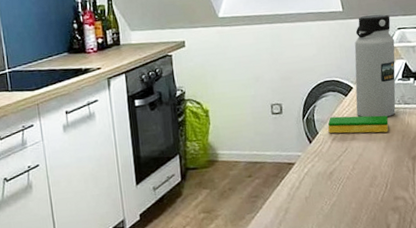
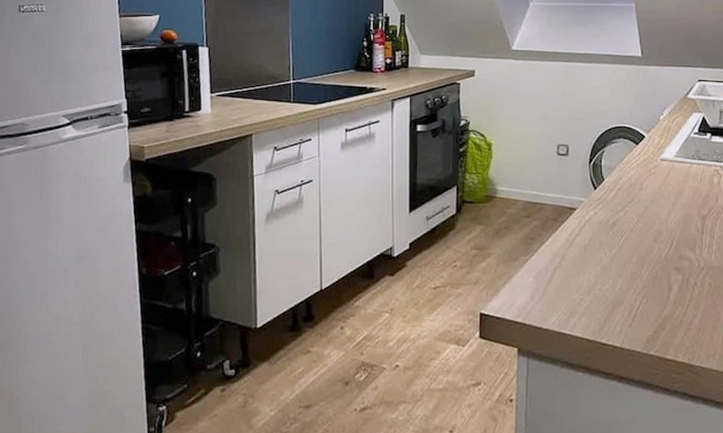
dish sponge: present [327,115,389,134] -> none [615,165,680,187]
water bottle: present [354,14,396,118] -> none [646,63,694,171]

